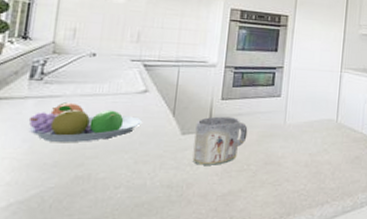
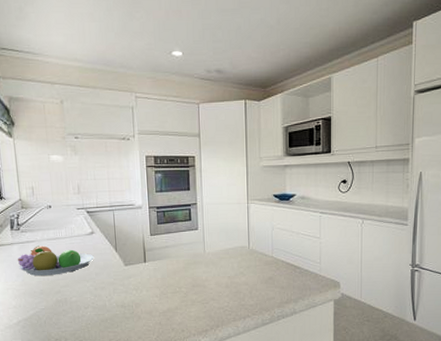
mug: present [192,116,248,165] -> none [134,249,176,289]

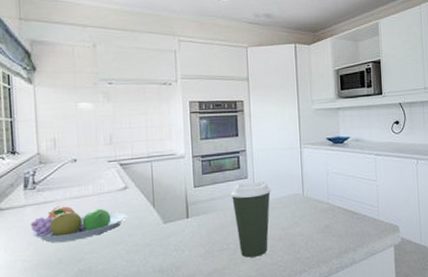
coffee cup: none [182,233,220,301] -> present [230,181,272,258]

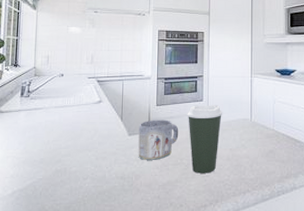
fruit bowl: present [30,206,127,243] -> none [22,113,99,145]
mug: none [175,202,223,249] -> present [138,119,179,160]

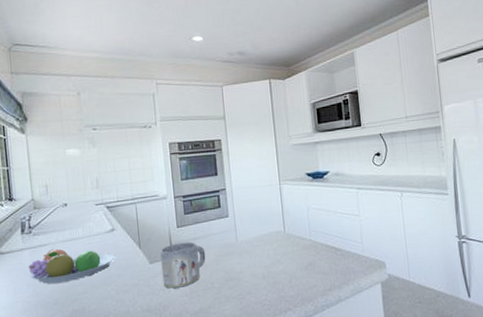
fruit bowl: none [22,113,99,145] -> present [28,248,115,284]
coffee cup: present [187,105,223,173] -> none [212,219,253,297]

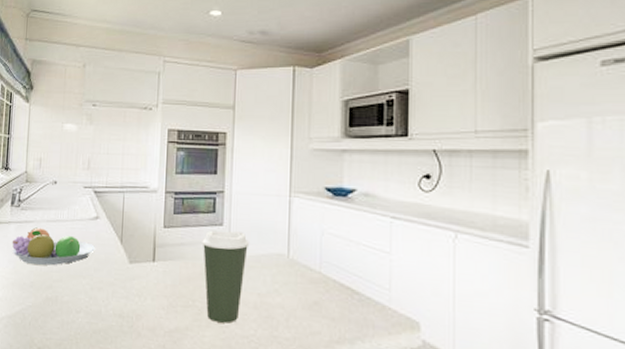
mug: present [160,241,206,289] -> none [140,245,191,298]
coffee cup: none [212,219,253,297] -> present [202,230,250,323]

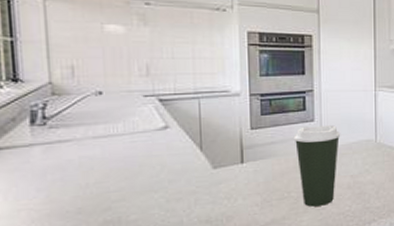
fruit bowl: present [12,227,95,266] -> none [39,146,167,189]

